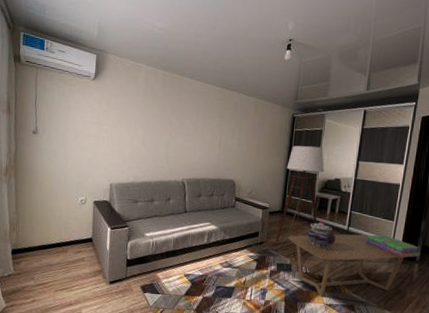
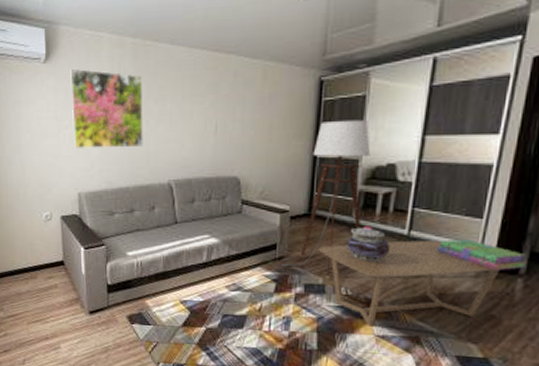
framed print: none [110,87,168,152] -> present [70,68,143,150]

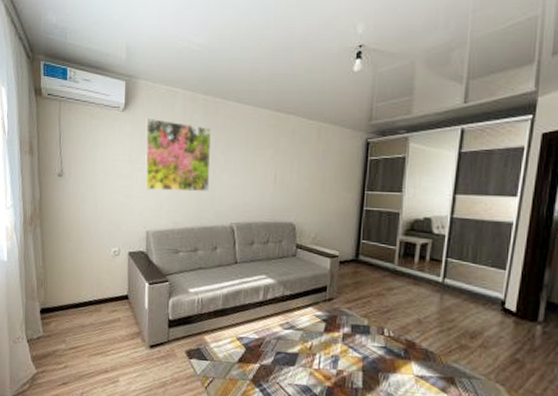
floor lamp: present [282,119,371,276] -> none [332,177,410,318]
coffee table: present [319,240,500,327] -> none [365,287,522,367]
decorative container: present [345,225,391,262] -> none [388,272,428,306]
stack of books: present [437,239,527,270] -> none [468,287,544,318]

